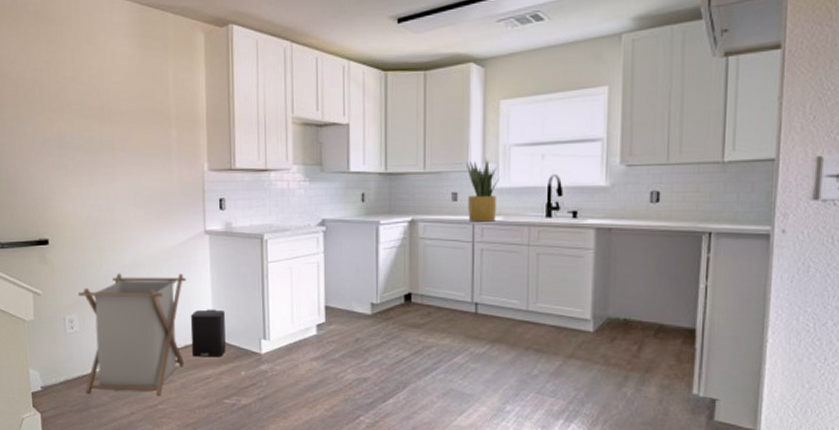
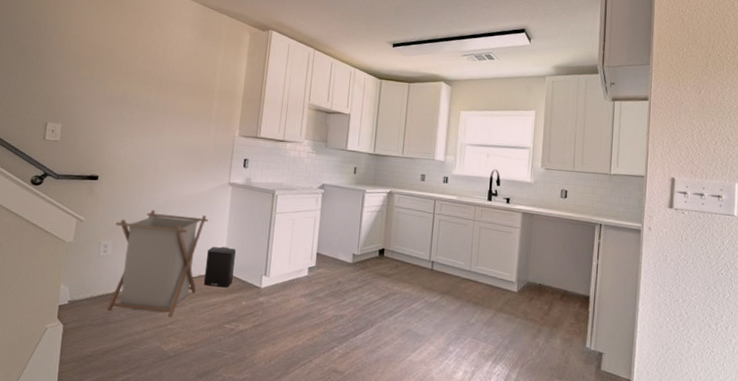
planter: present [467,158,501,222] -> none [431,151,457,200]

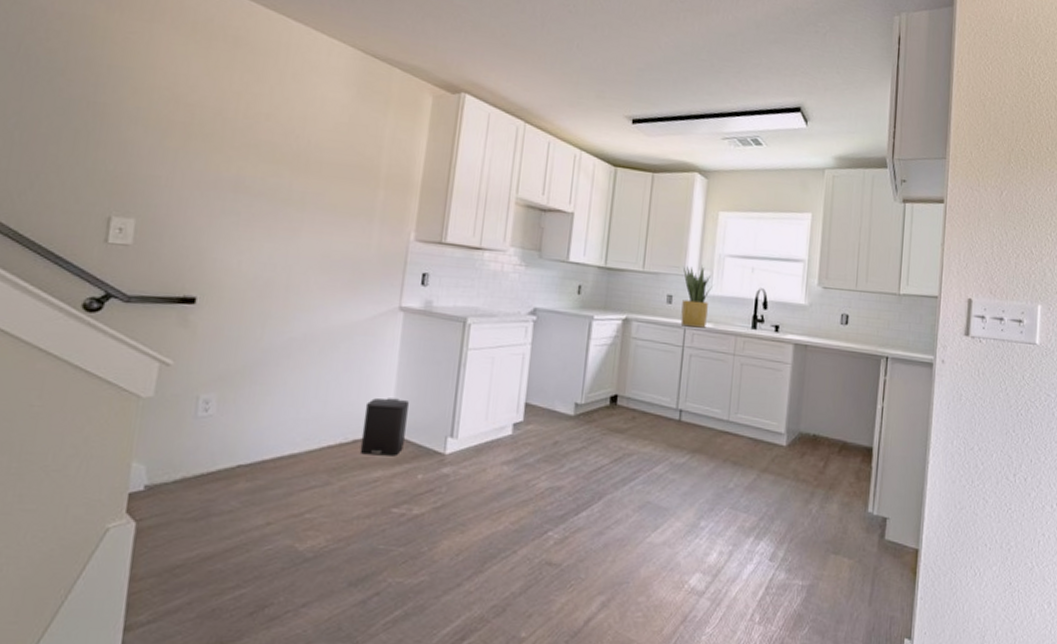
laundry basket: present [107,209,209,317] -> none [208,346,369,502]
planter: none [431,151,457,200] -> present [680,265,714,328]

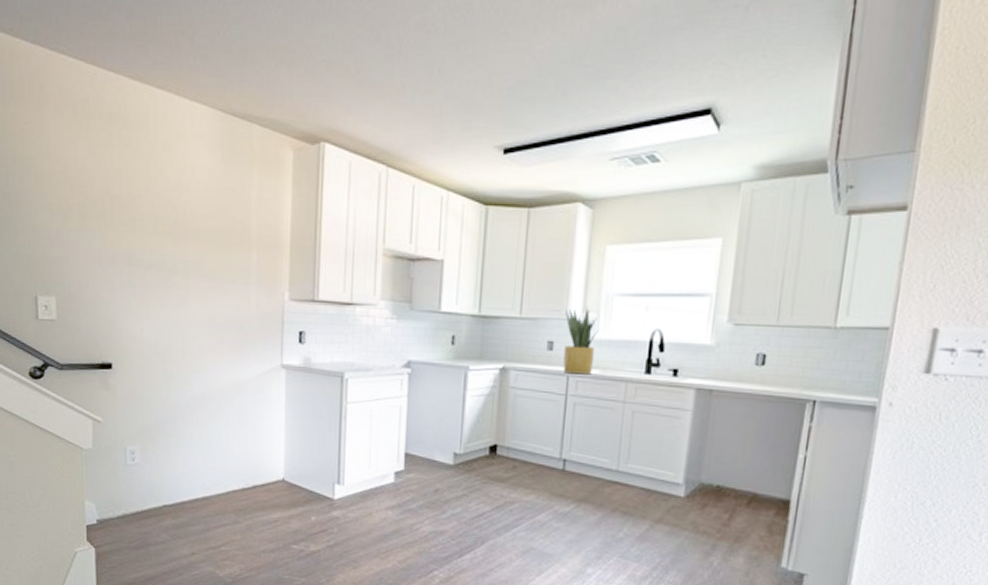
pedal bin: present [360,398,409,456] -> none [260,448,298,500]

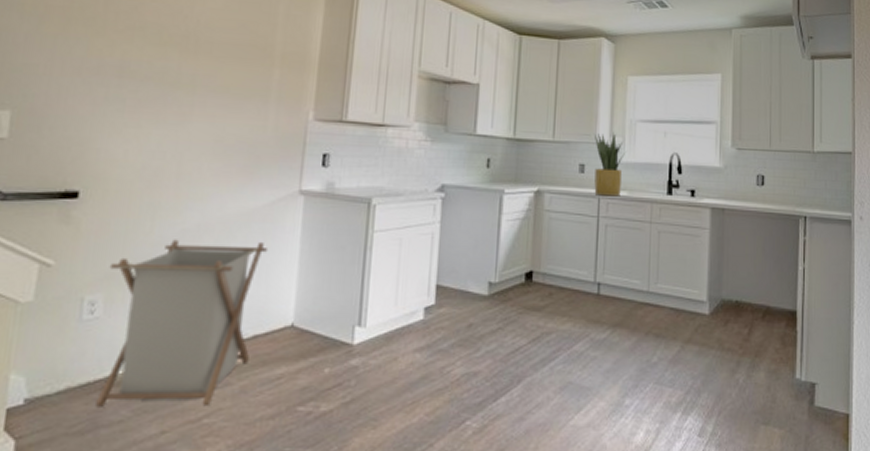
laundry basket: none [141,404,260,537] -> present [96,239,269,407]

